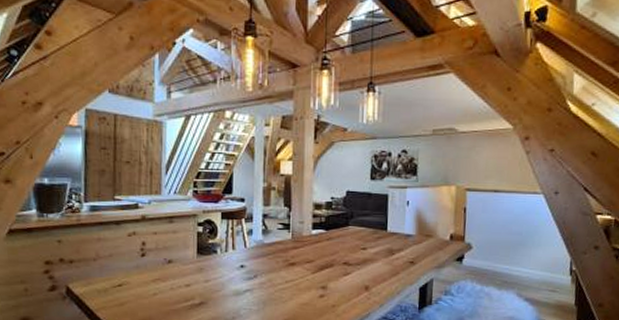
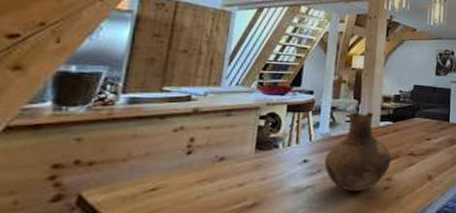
vase: none [260,219,326,297] -> present [324,112,392,191]

